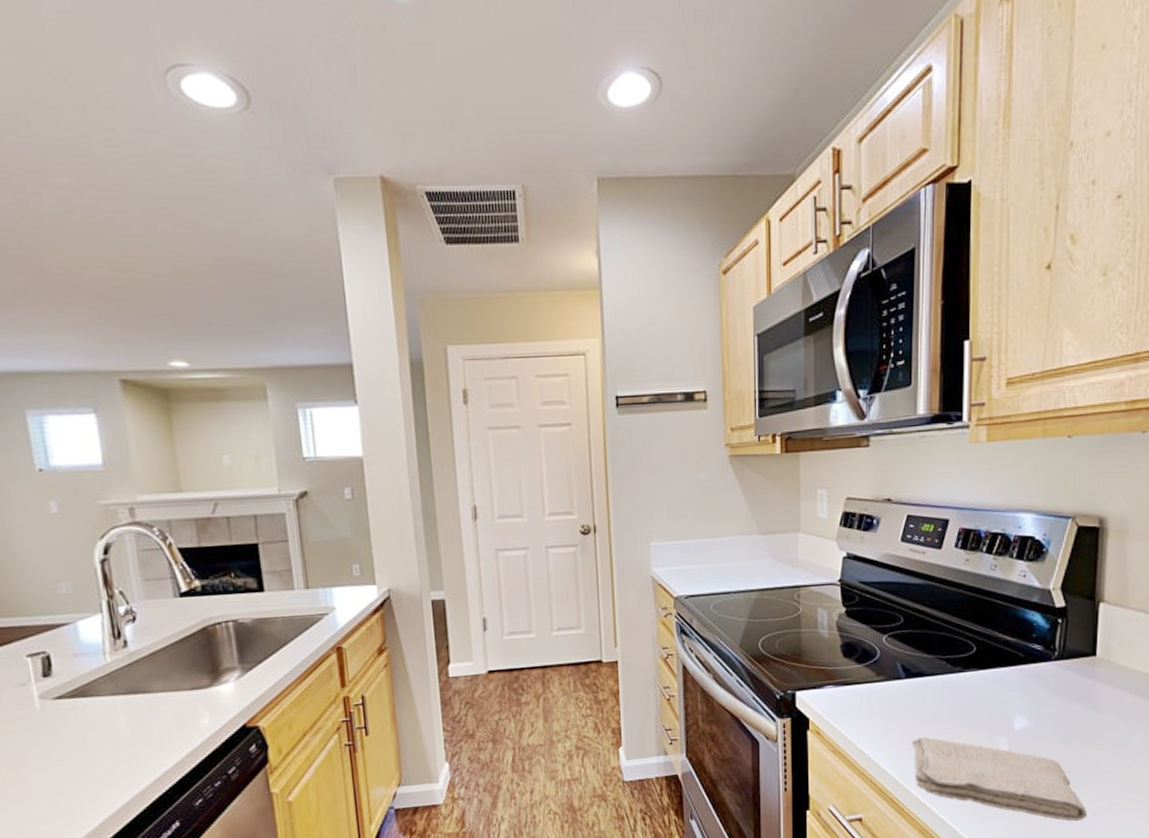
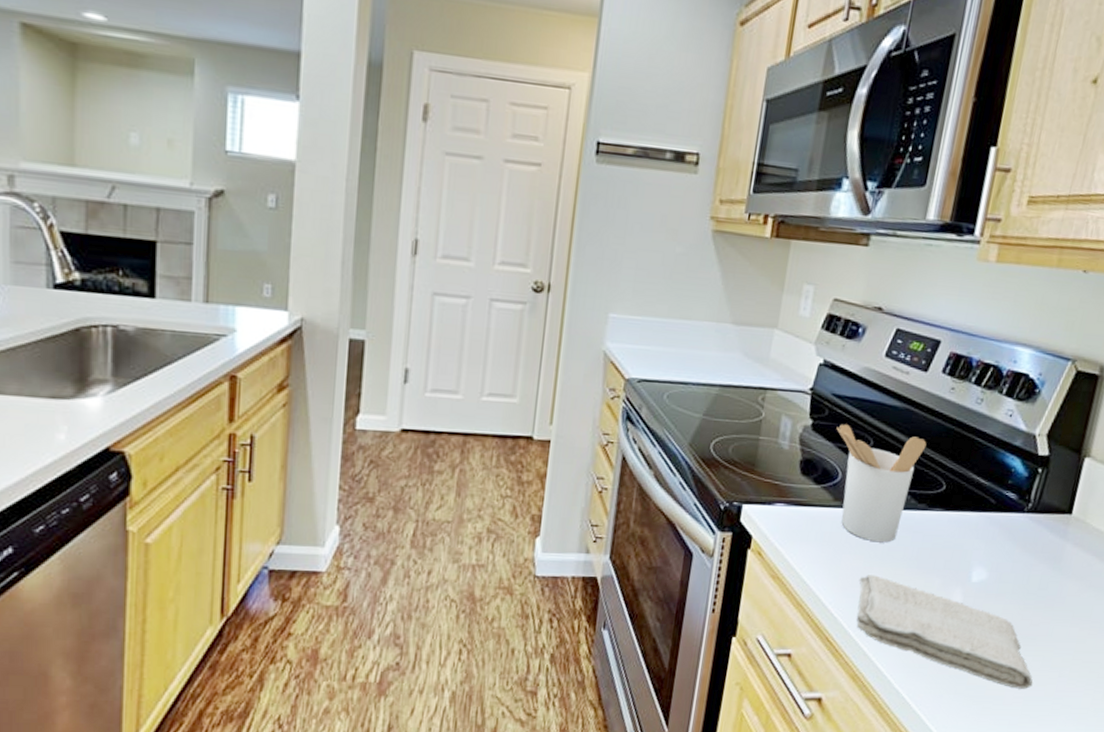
utensil holder: none [868,606,952,708] -> present [836,424,927,543]

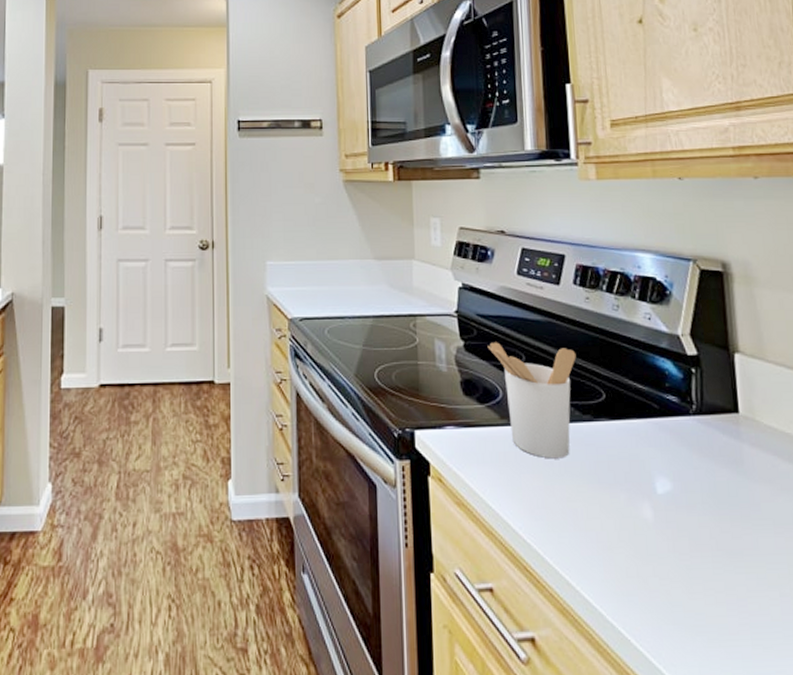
washcloth: present [856,575,1033,689] -> none [543,494,755,614]

